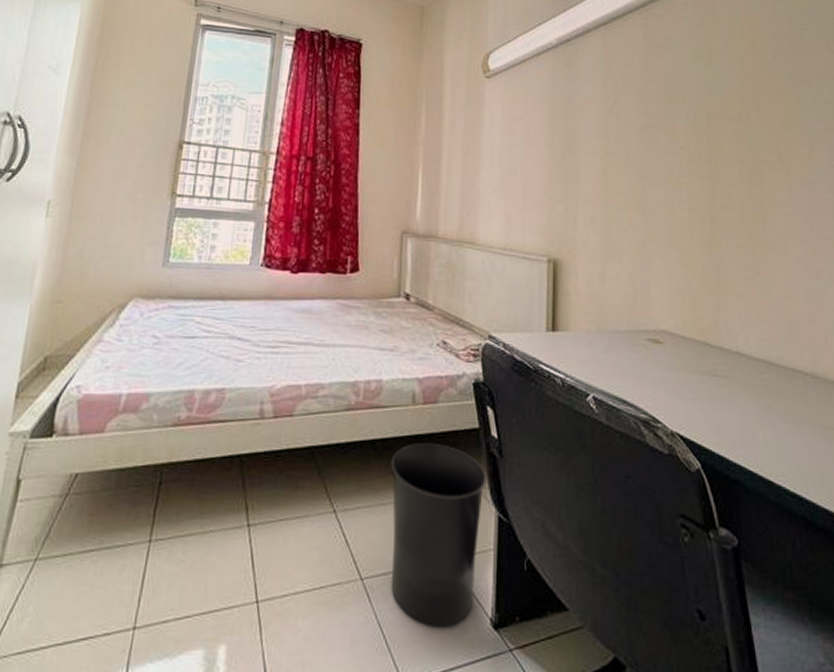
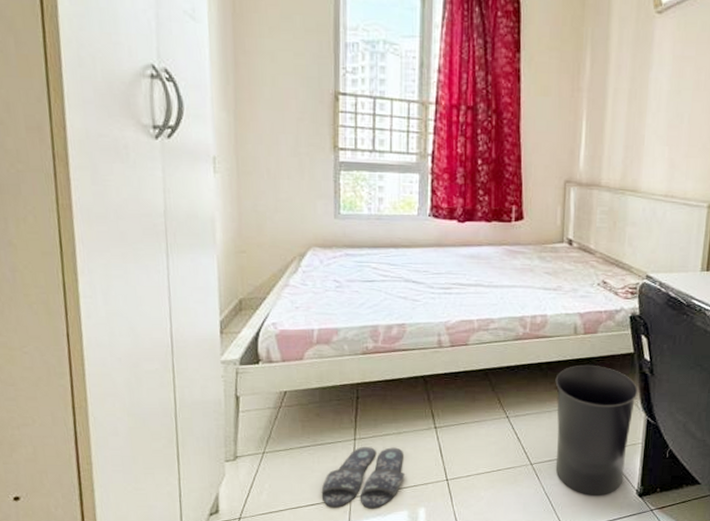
slippers: none [97,551,207,646] -> present [321,446,406,509]

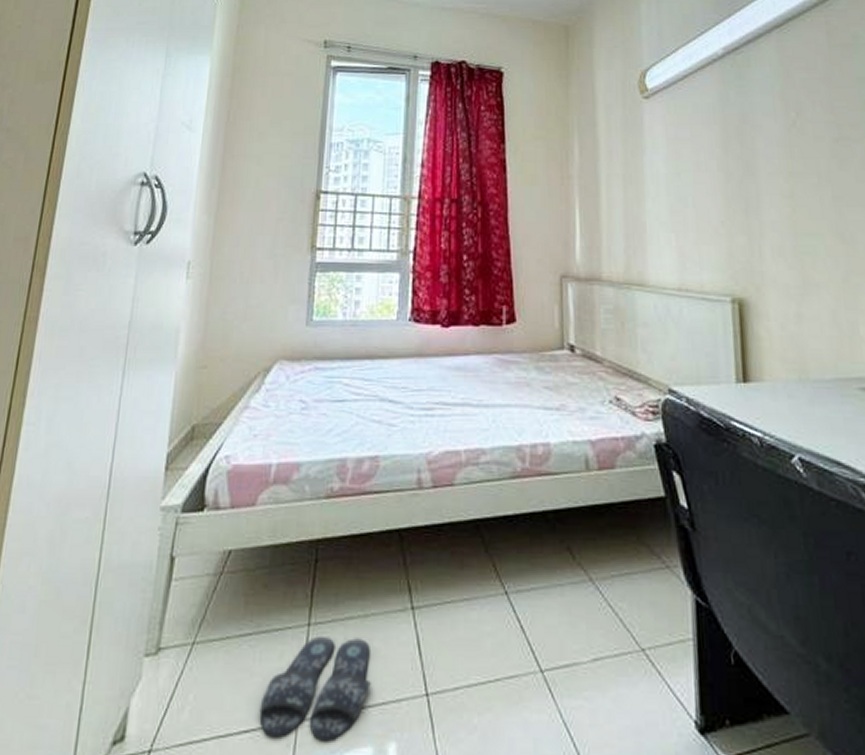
waste bin: present [555,364,638,495] -> none [566,514,678,730]

